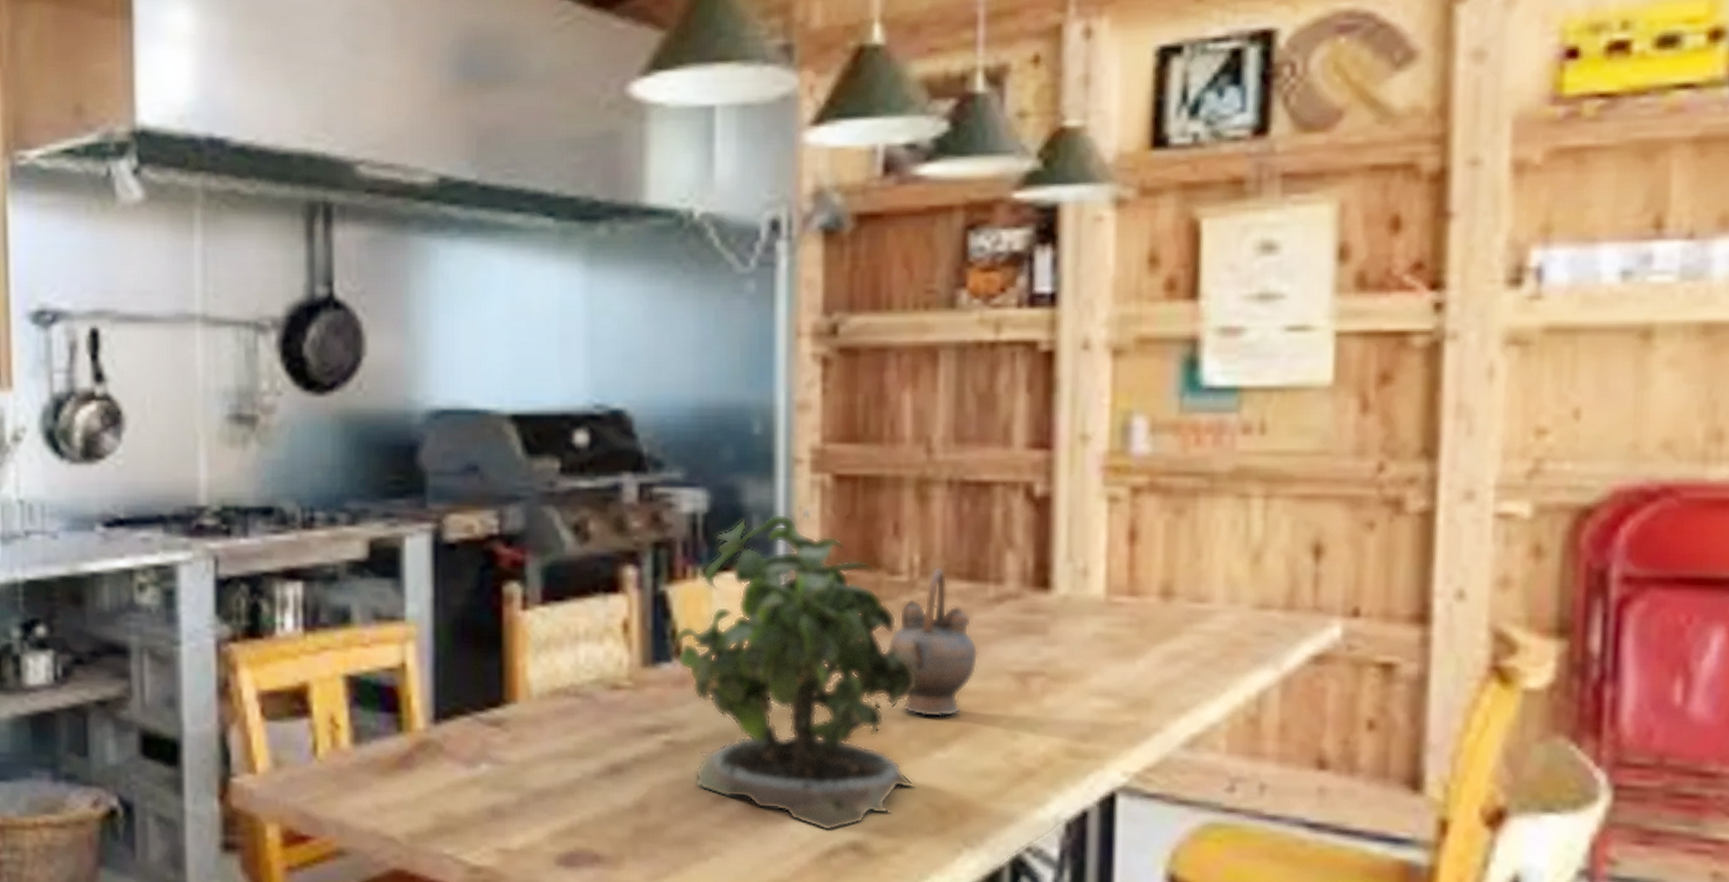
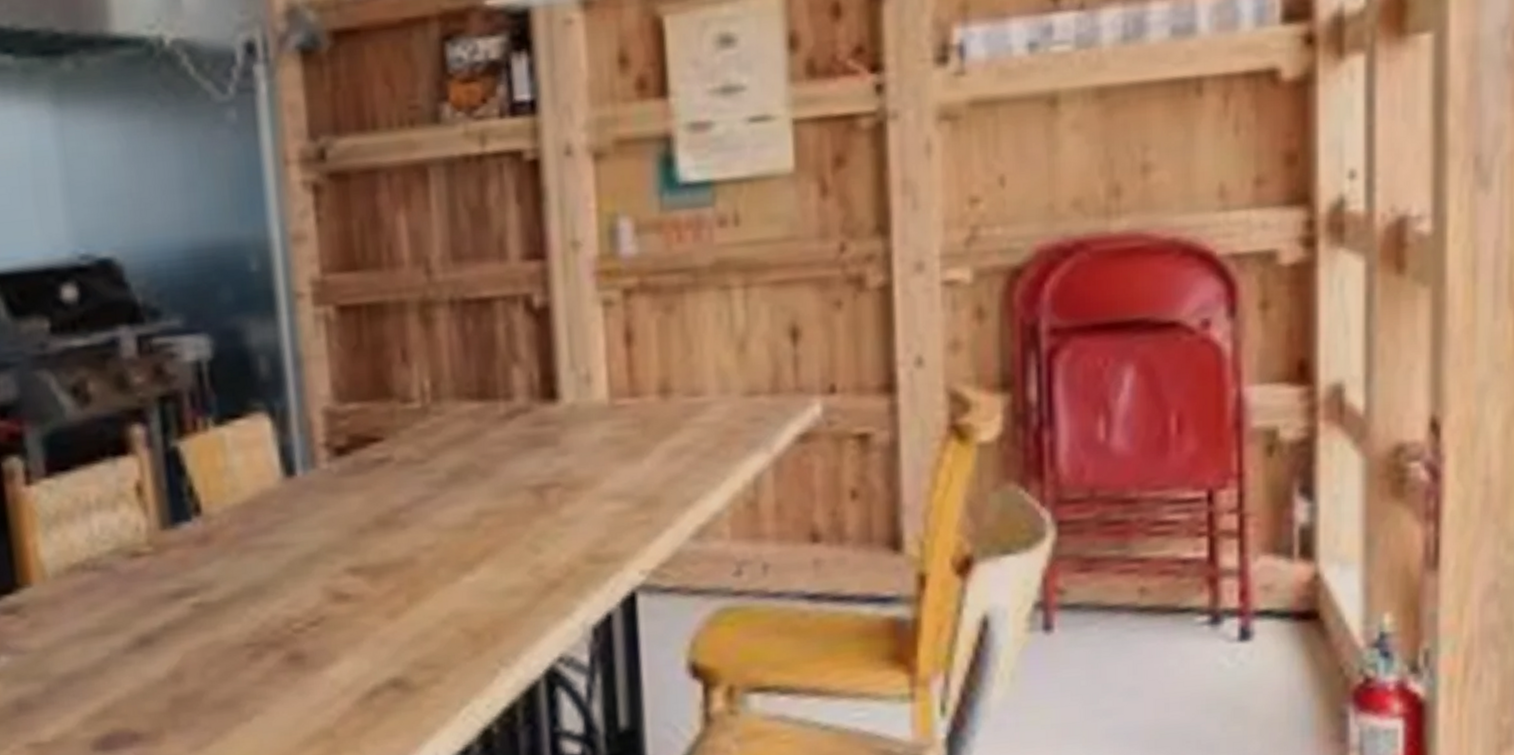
potted plant: present [673,507,917,832] -> none [190,343,449,673]
teapot: present [886,567,979,718] -> none [406,389,497,543]

